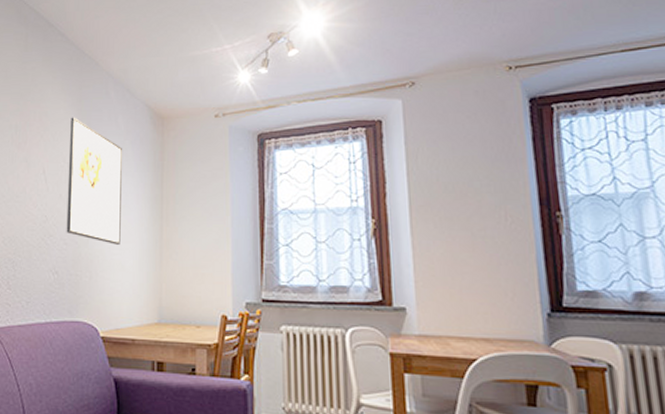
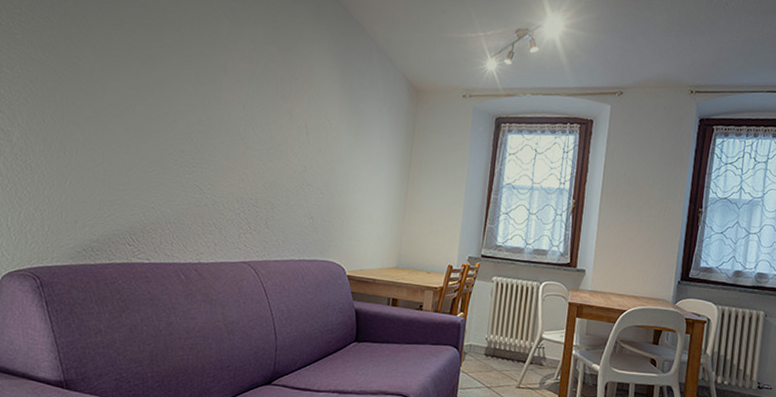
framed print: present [66,117,123,245] -> none [323,77,381,199]

